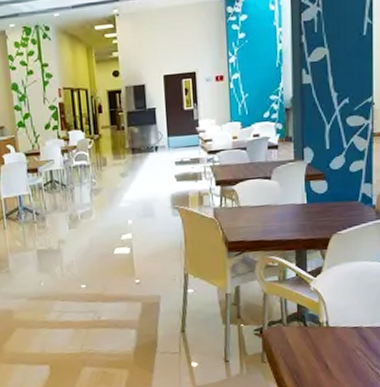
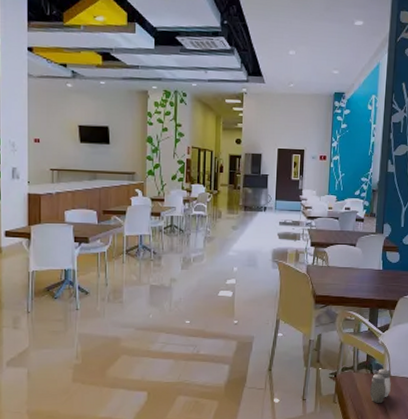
salt and pepper shaker: none [305,319,331,359] -> present [370,368,391,403]

